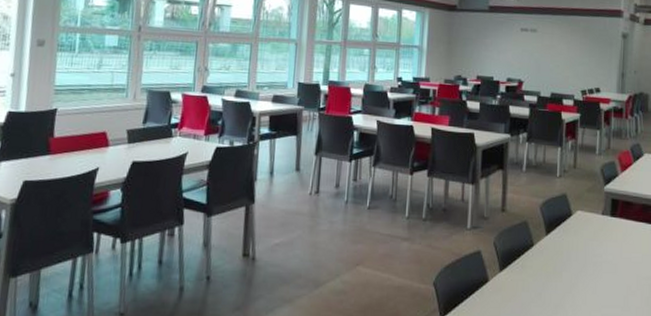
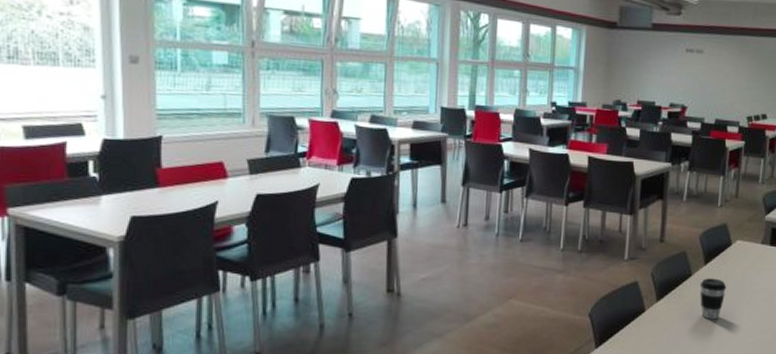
coffee cup: none [542,249,569,292] -> present [700,278,727,320]

